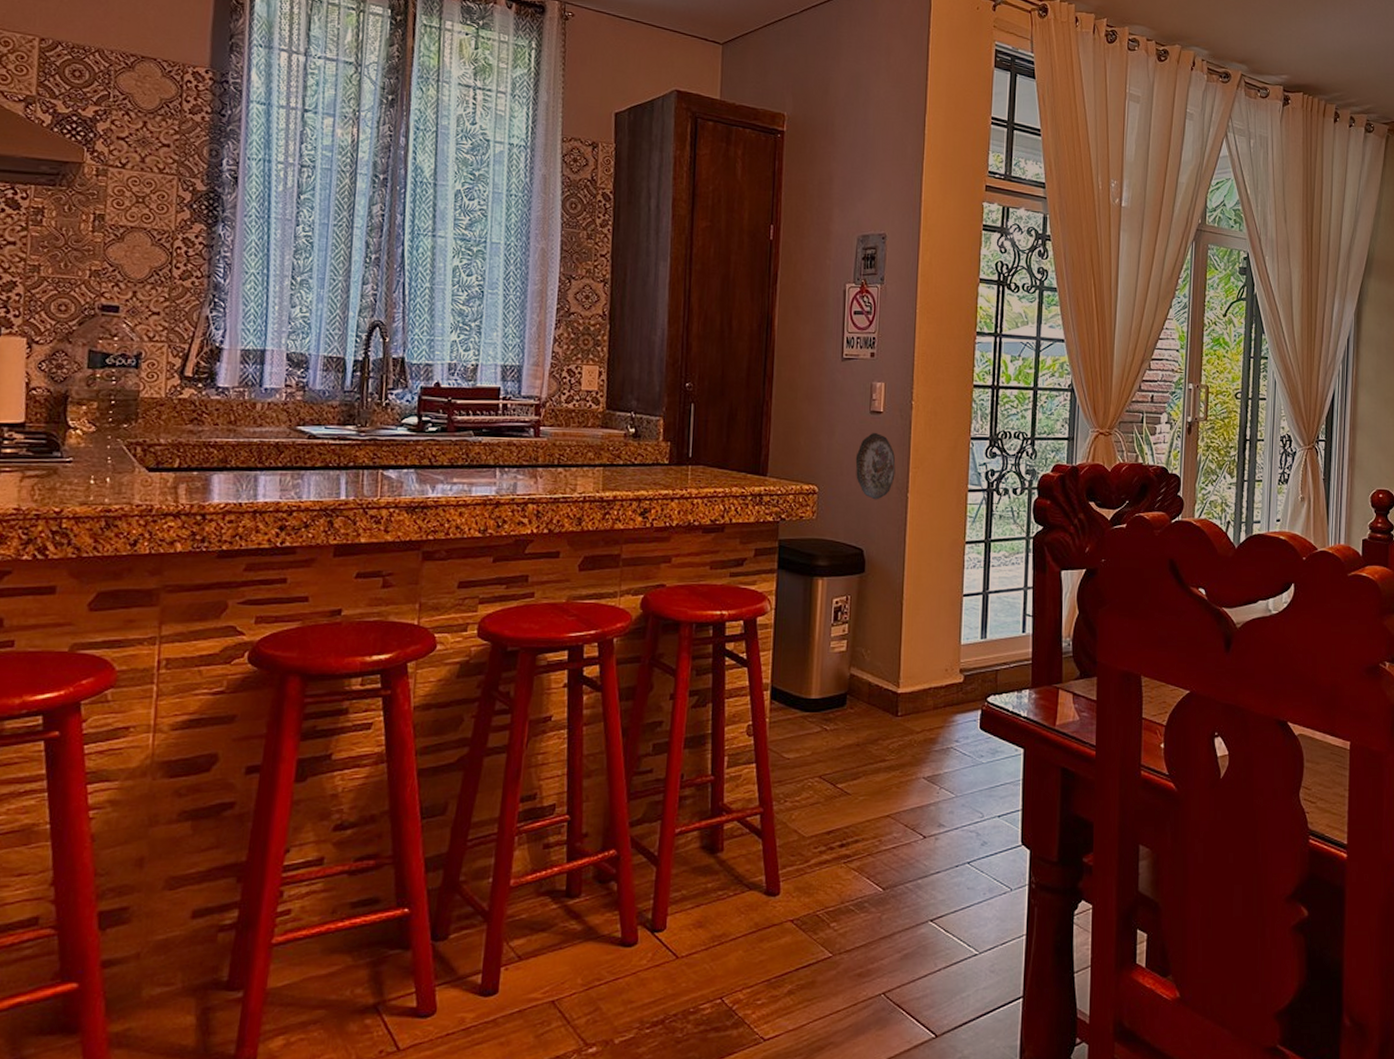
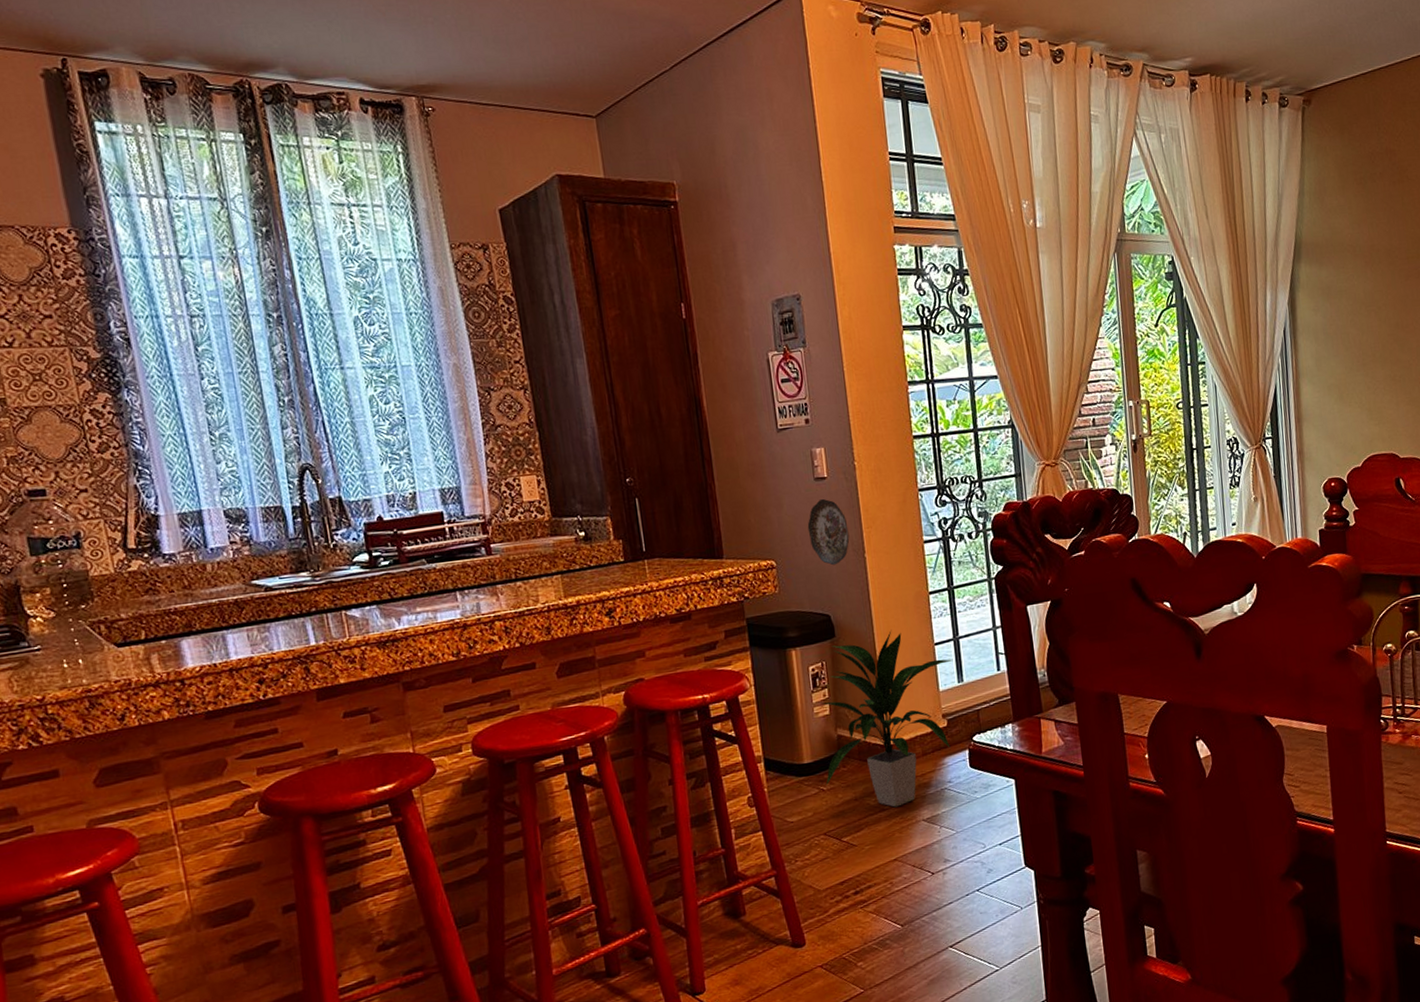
indoor plant: none [829,573,979,760] -> present [822,629,953,808]

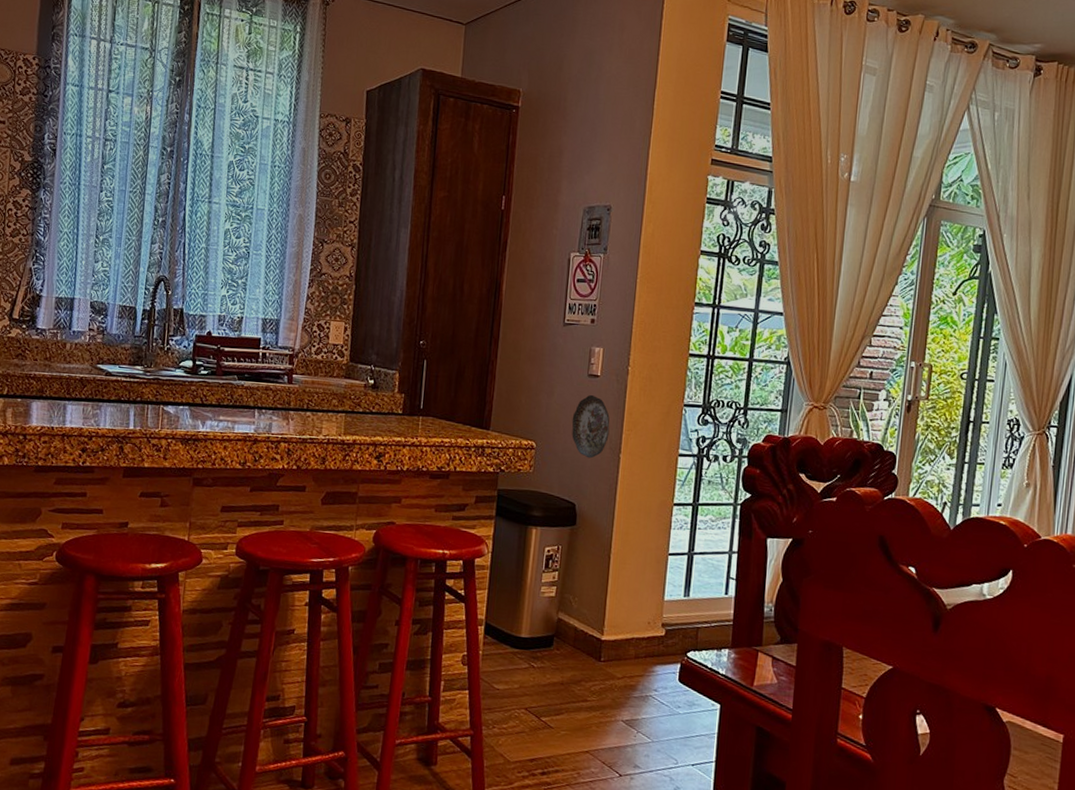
indoor plant: present [822,629,953,808] -> none [537,530,684,702]

